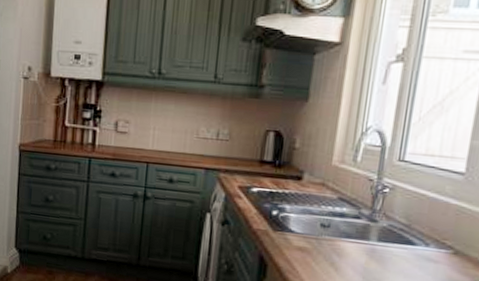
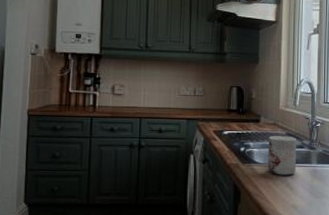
mug: none [307,199,352,252] -> present [268,136,297,176]

